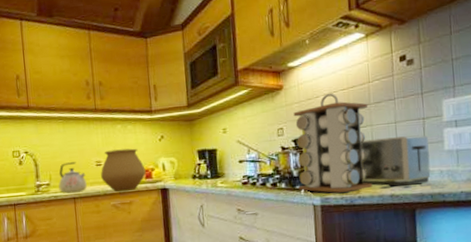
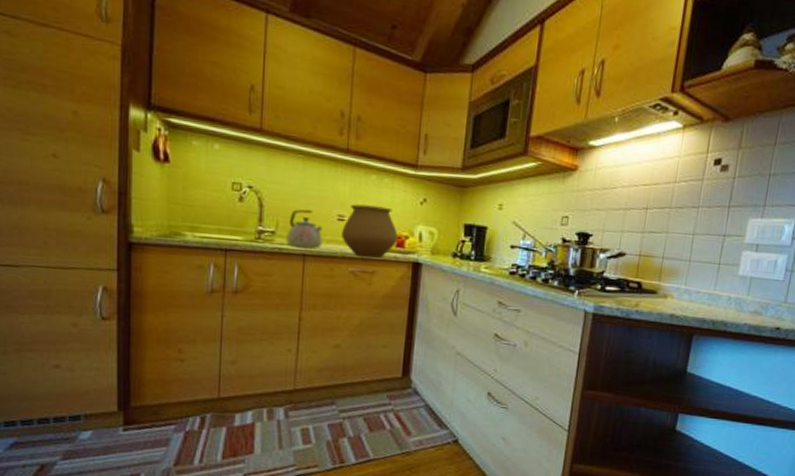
spice rack: present [293,93,373,194] -> none [572,186,669,305]
toaster: present [360,135,431,187] -> none [643,248,725,309]

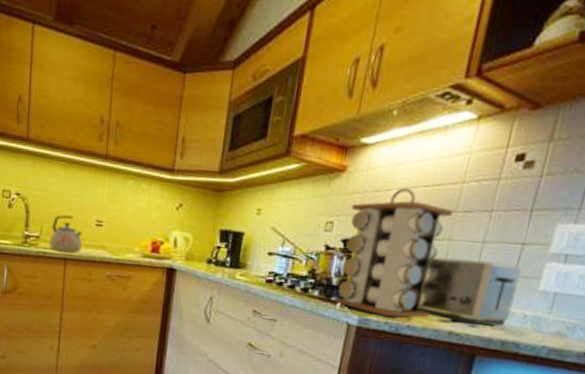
ceramic pot: present [342,204,398,259] -> none [100,209,154,264]
spice rack: none [572,186,669,305] -> present [334,187,454,319]
toaster: none [643,248,725,309] -> present [417,257,522,327]

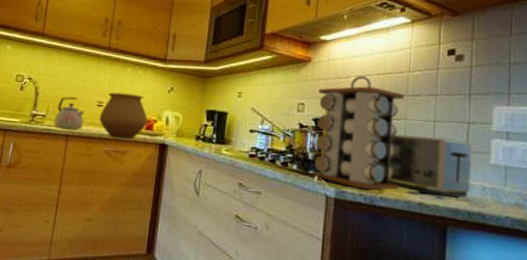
ceramic pot: none [100,209,154,264] -> present [99,92,148,140]

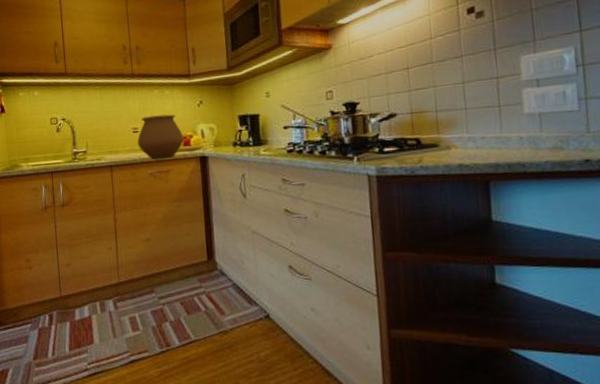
kettle: present [53,96,84,131] -> none [95,128,125,161]
spice rack: present [312,75,405,191] -> none [344,51,437,163]
toaster: present [387,134,473,198] -> none [422,96,508,156]

